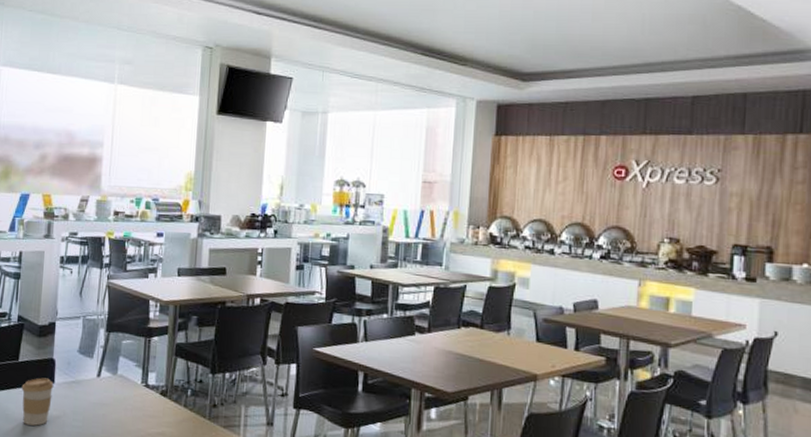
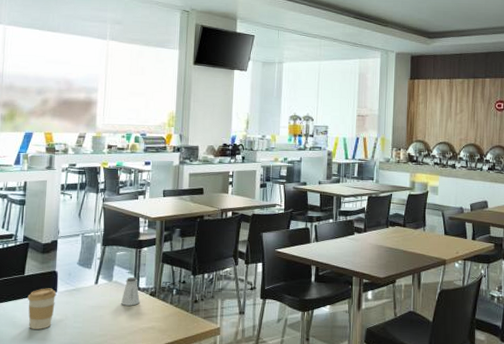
saltshaker: none [127,371,148,406] -> present [121,277,140,306]

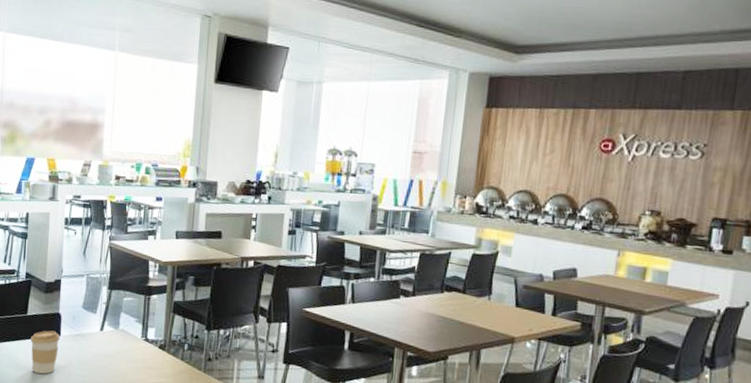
saltshaker: present [121,277,140,306] -> none [128,326,148,358]

